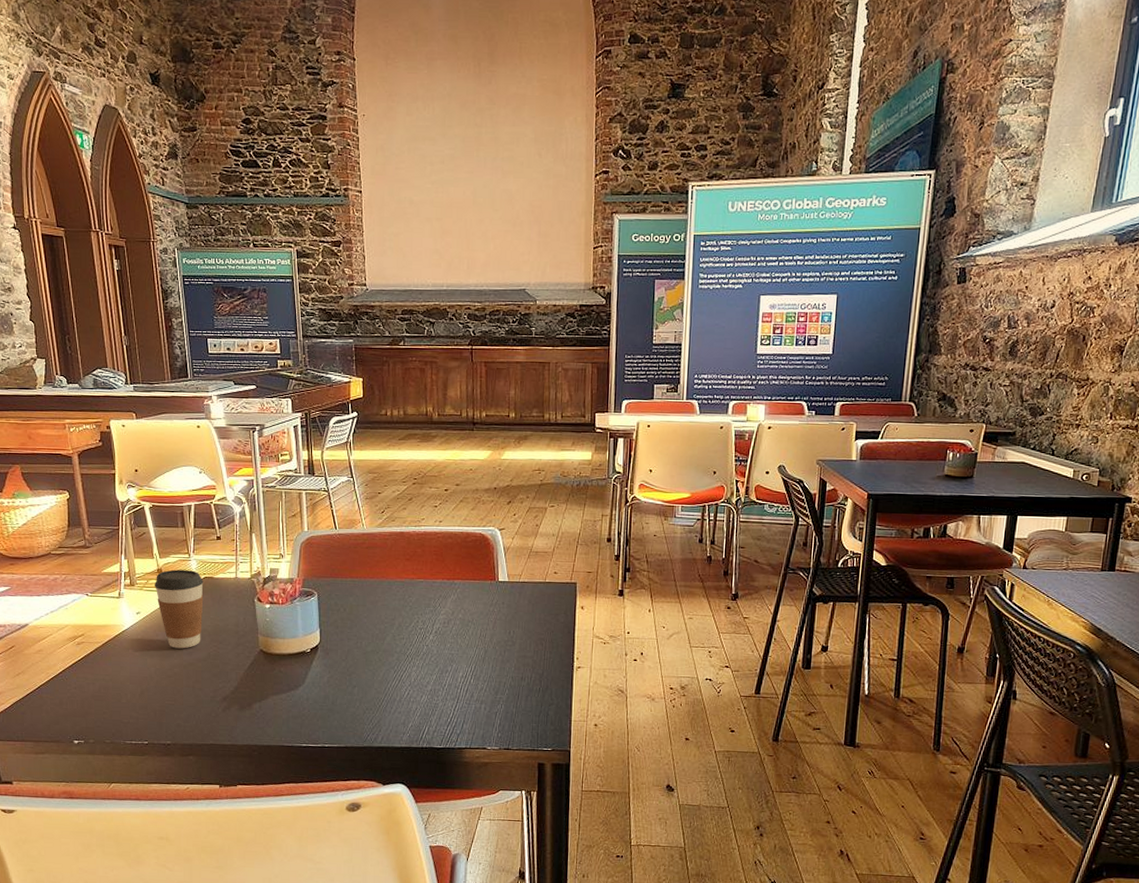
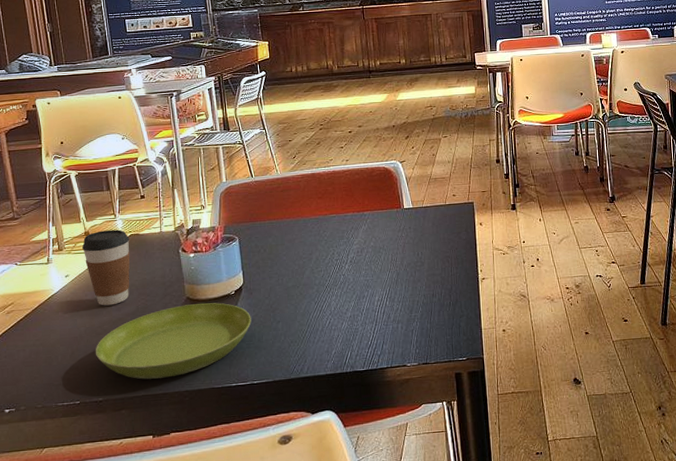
saucer: none [164,657,326,730] -> present [95,303,252,380]

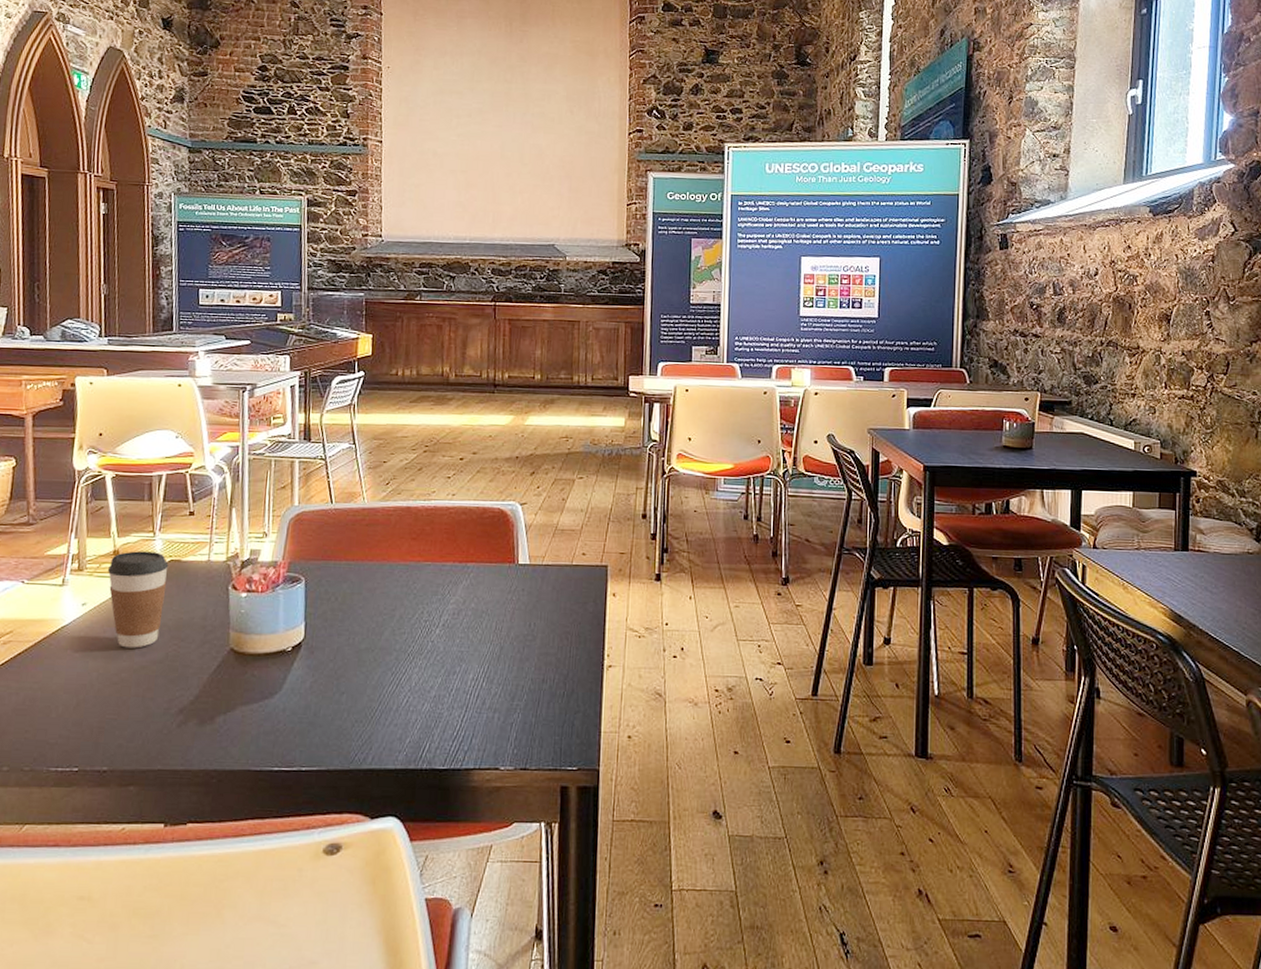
saucer: present [95,303,252,380] -> none [105,658,309,750]

